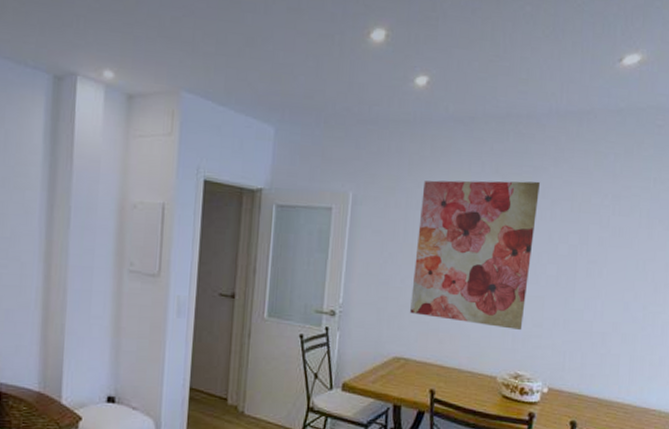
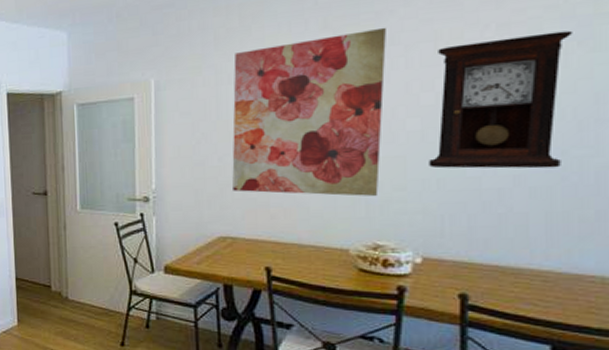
pendulum clock: none [559,207,657,320] -> present [429,30,572,169]

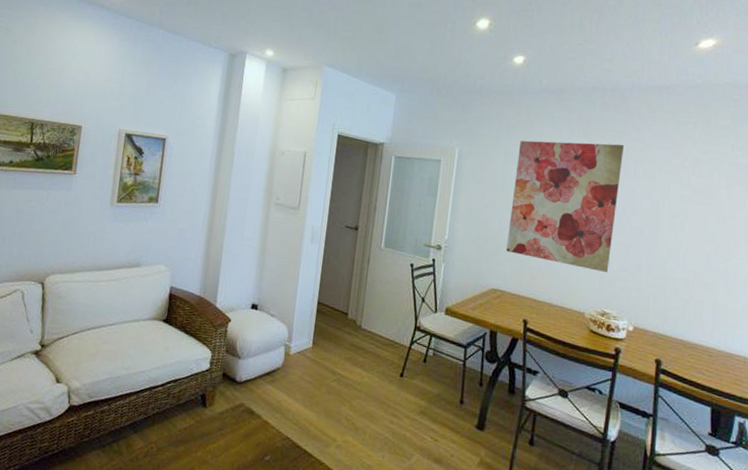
pendulum clock: present [429,30,572,169] -> none [643,167,735,270]

